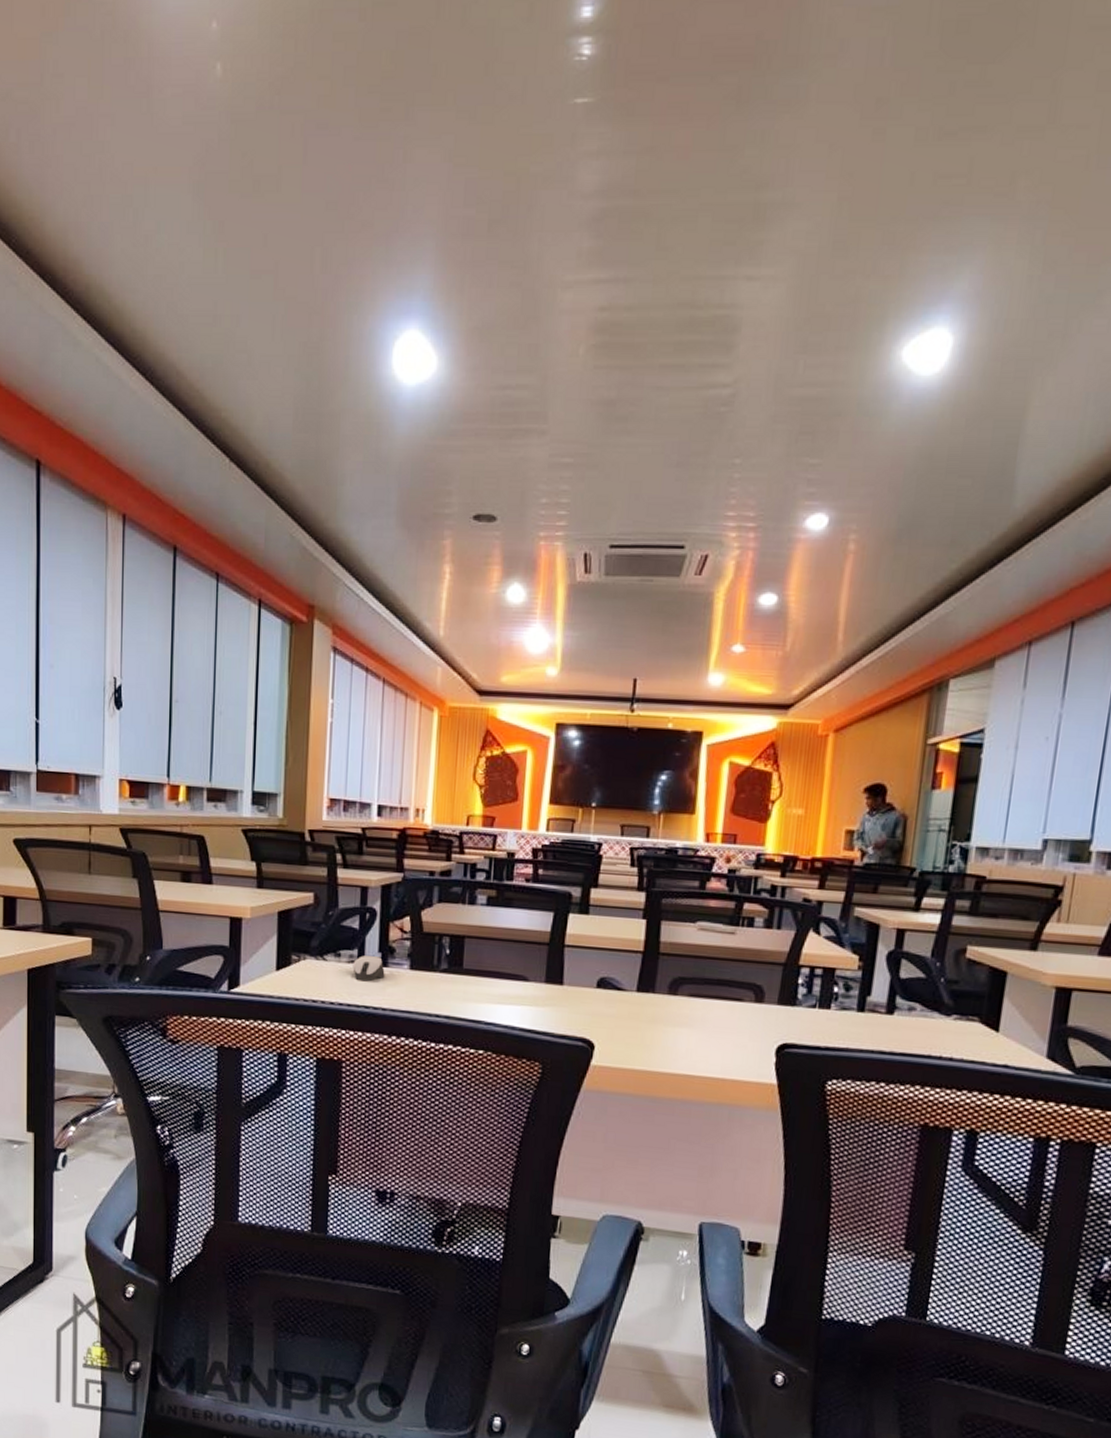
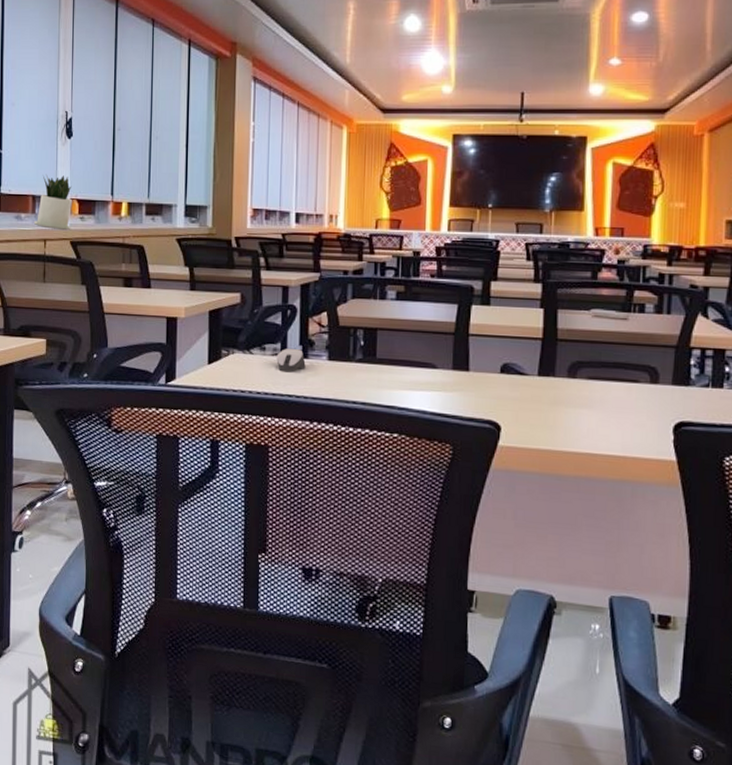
planter: none [76,749,123,816] -> present [33,174,73,231]

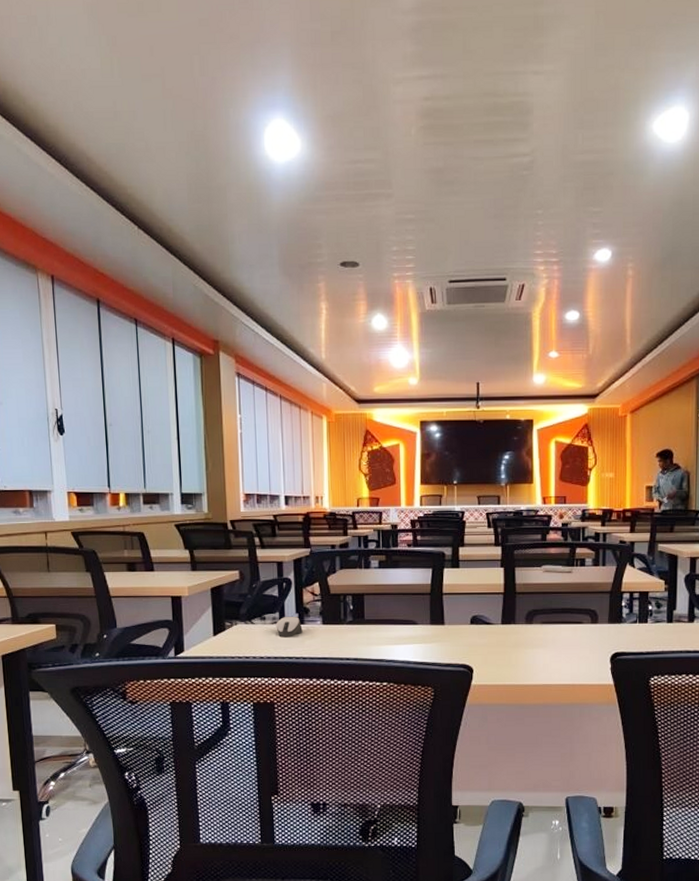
planter: present [33,174,73,231] -> none [32,469,71,523]

